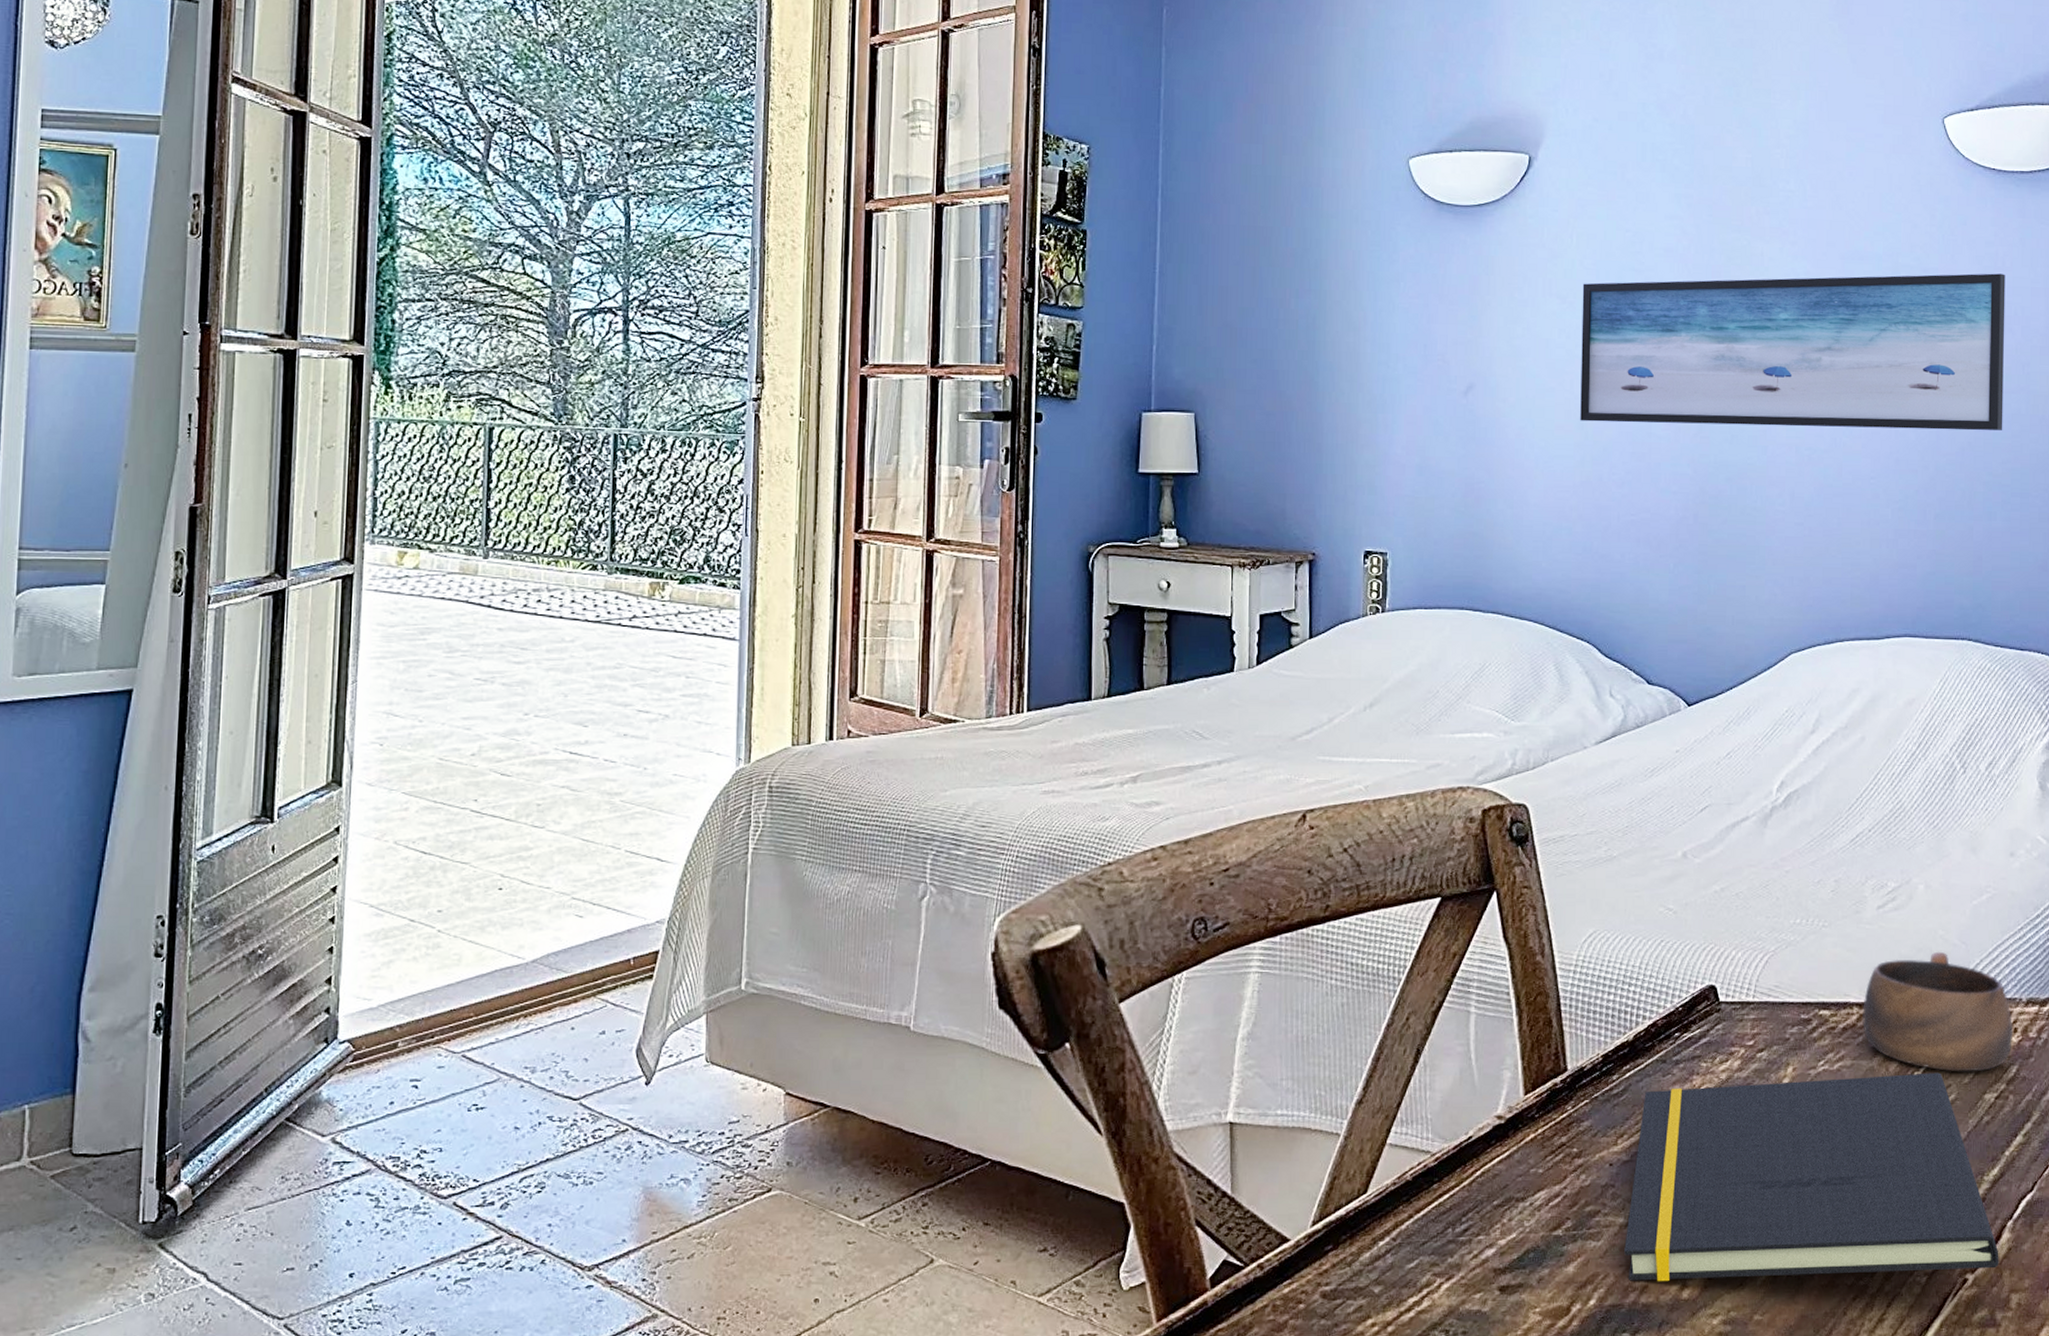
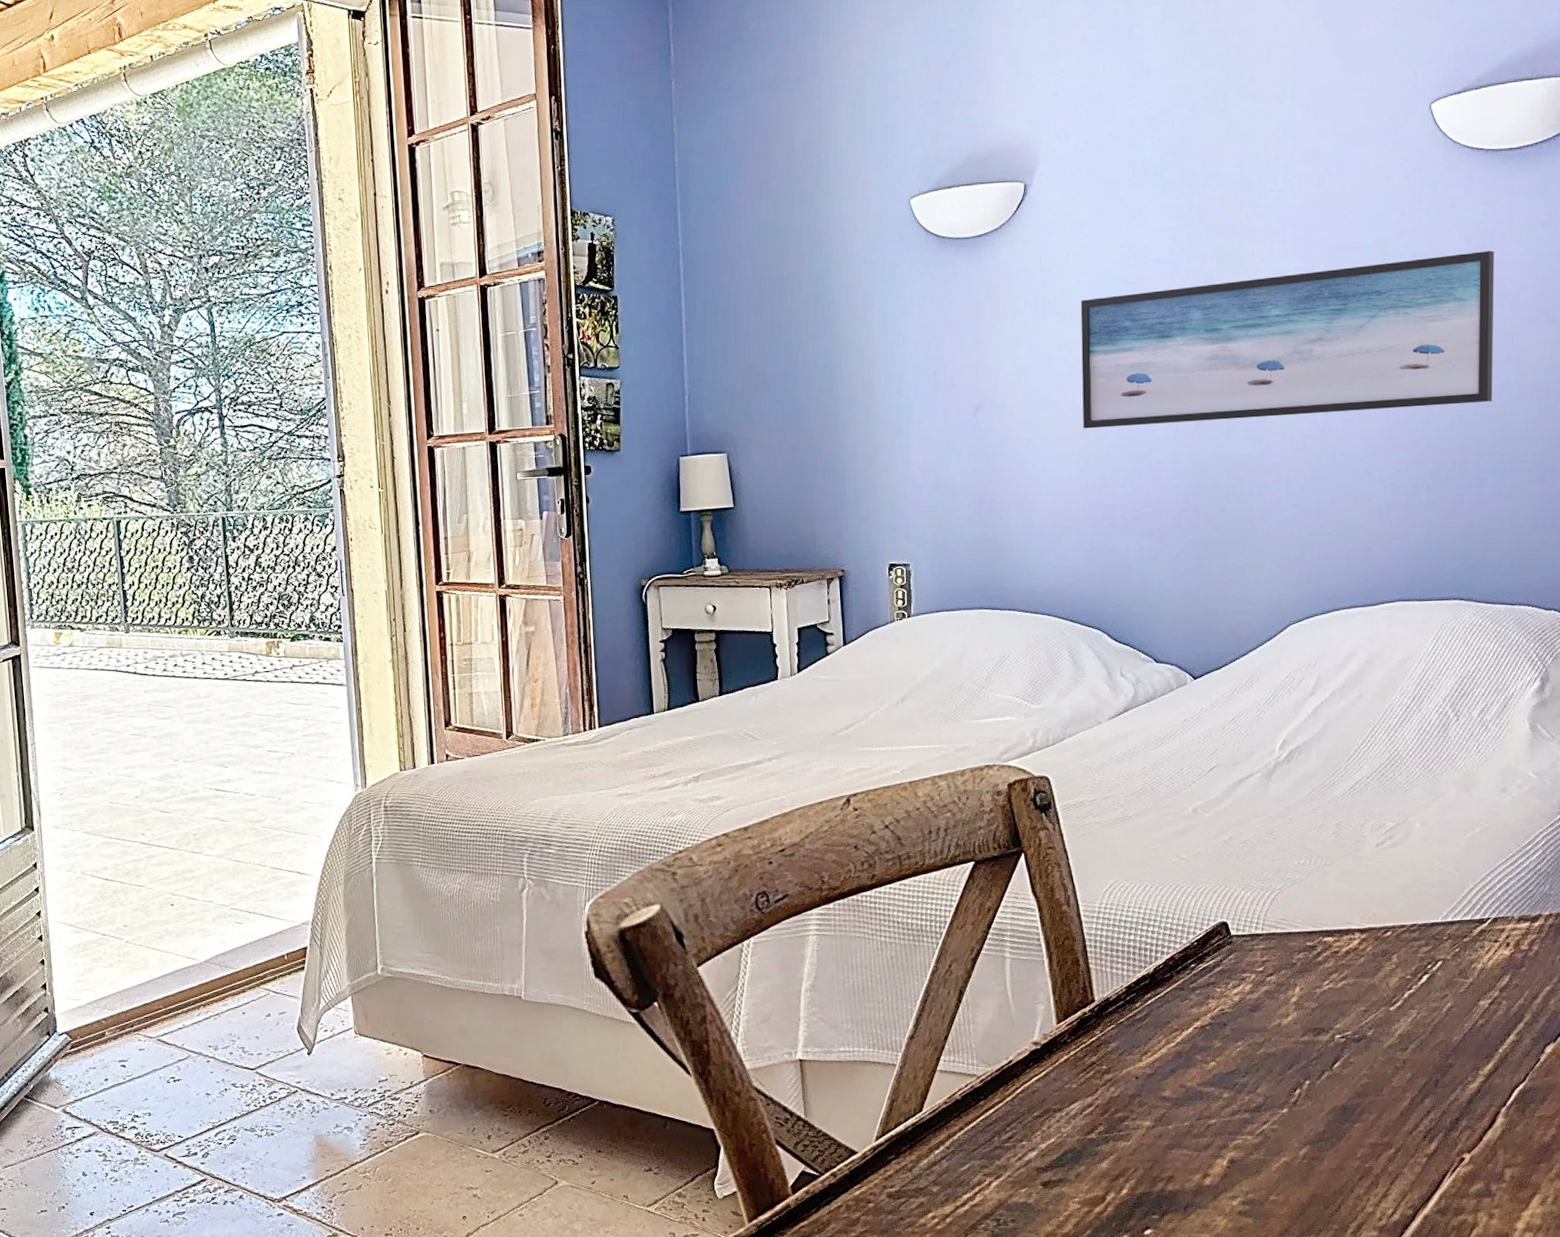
notepad: present [1624,1072,1999,1282] -> none [1151,985,1494,1173]
cup: present [1862,951,2014,1072] -> none [1364,880,1506,984]

